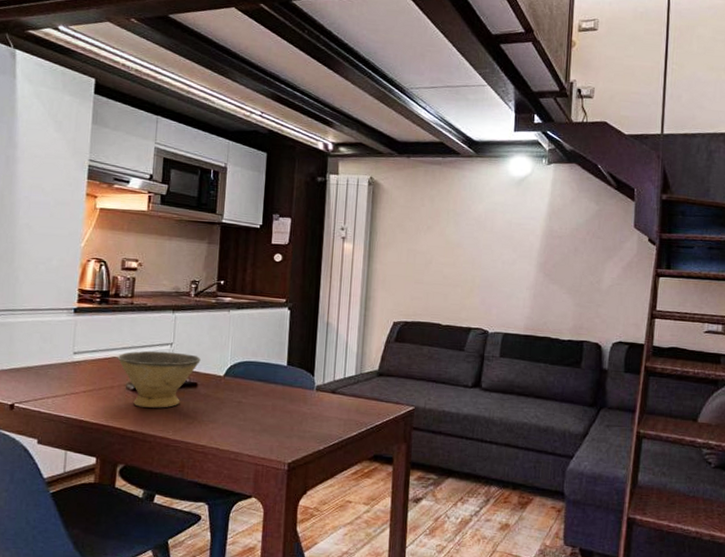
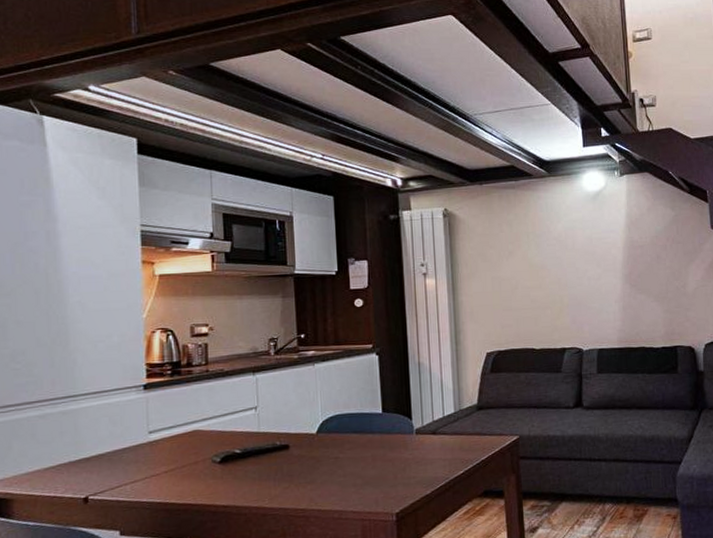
bowl: present [117,350,201,408] -> none [198,415,290,479]

